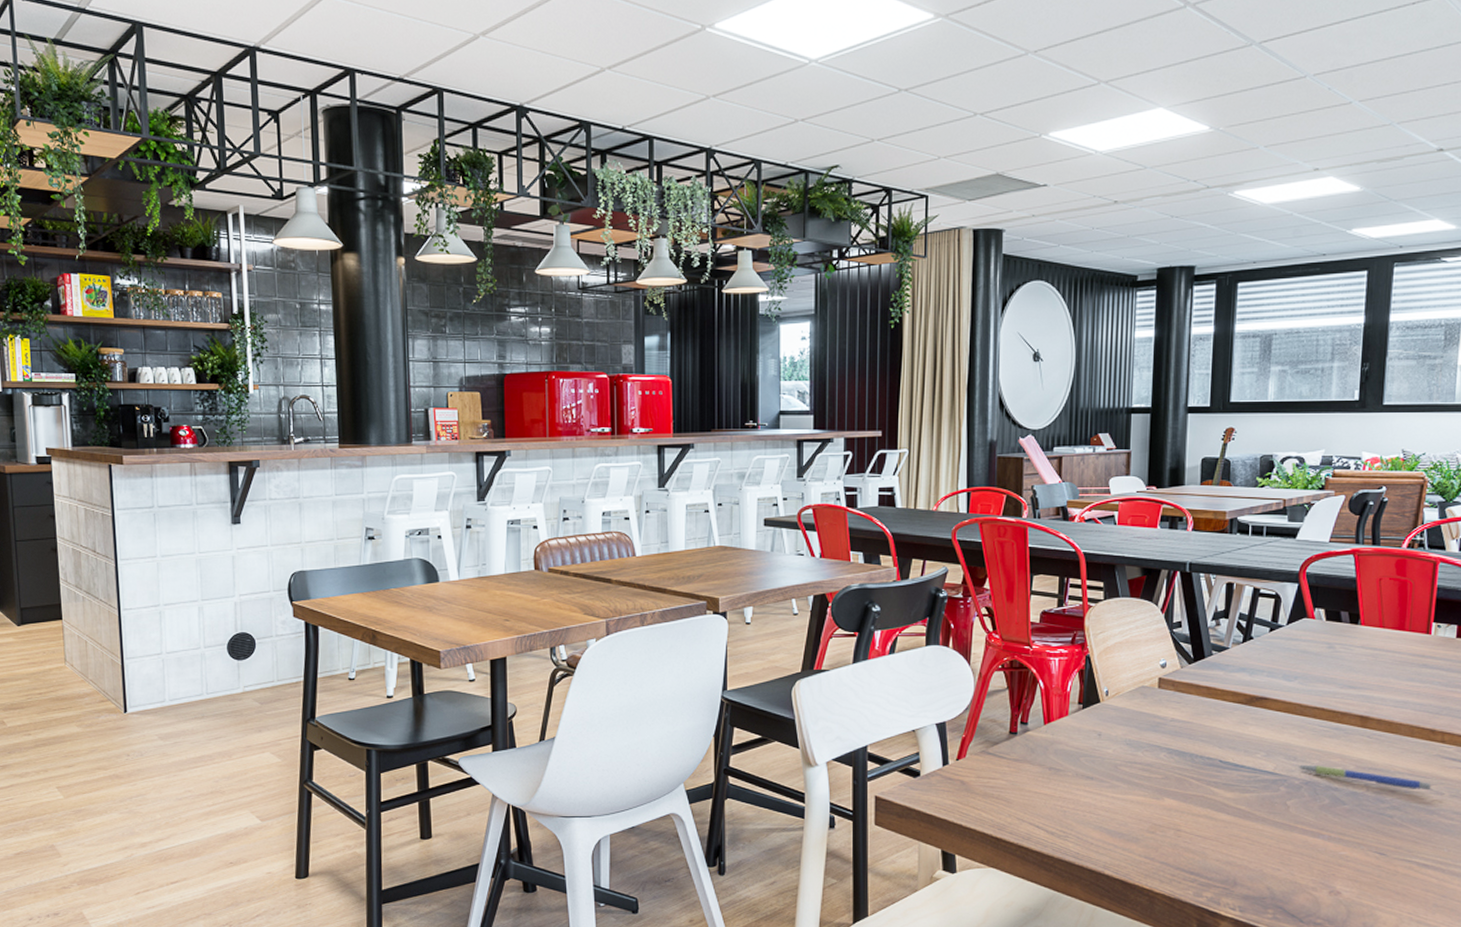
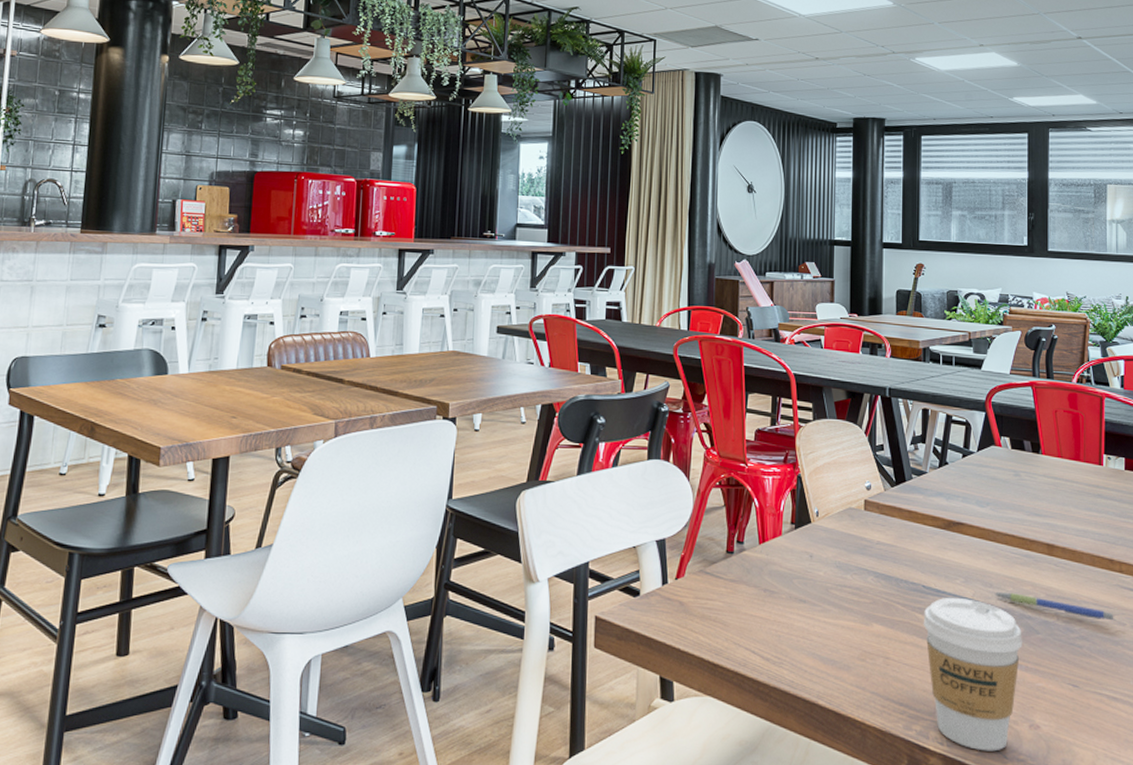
coffee cup: none [1218,771,1327,916] -> present [923,597,1022,752]

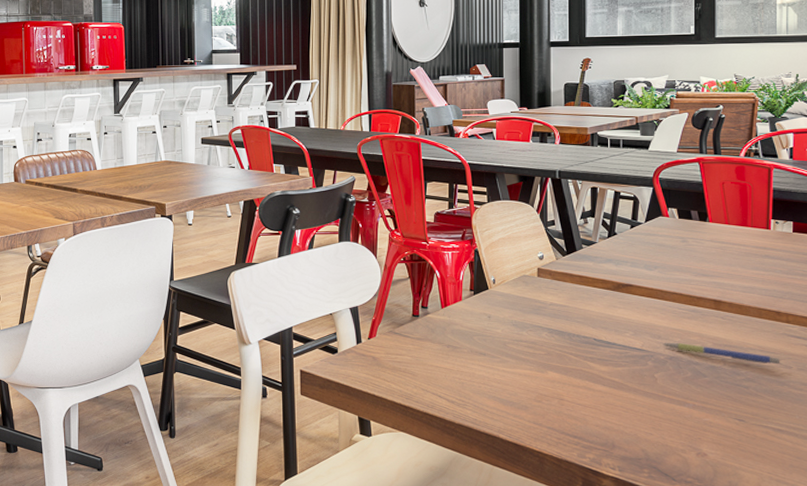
coffee cup: present [923,597,1022,752] -> none [594,347,690,475]

